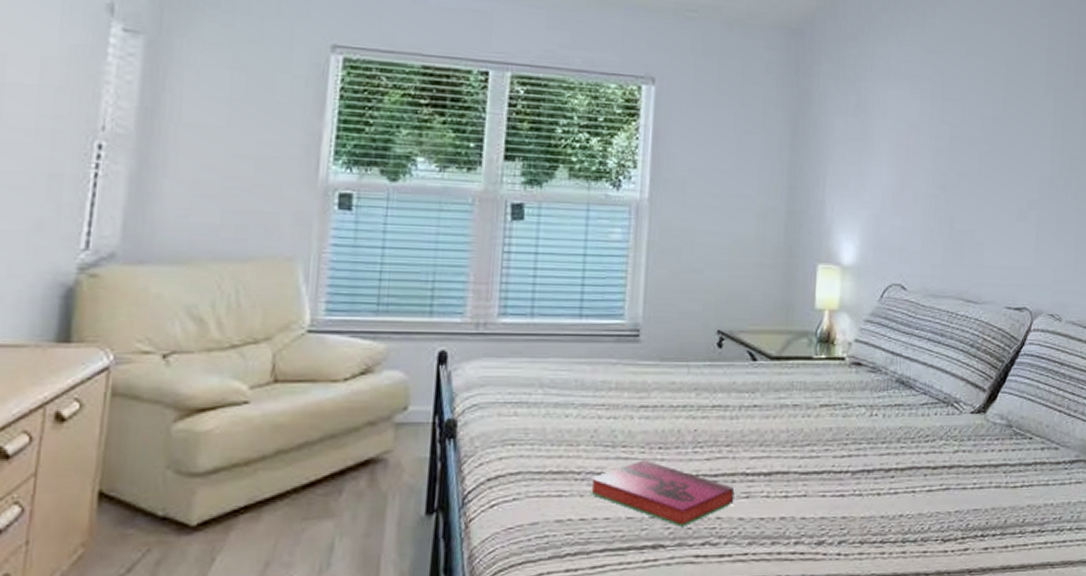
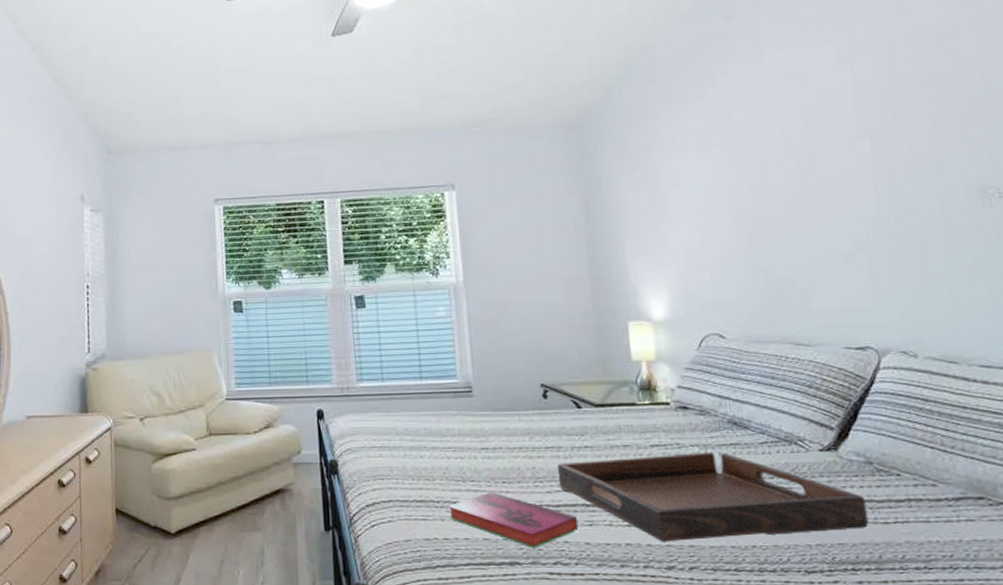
serving tray: none [720,413,1002,514] -> present [557,452,868,542]

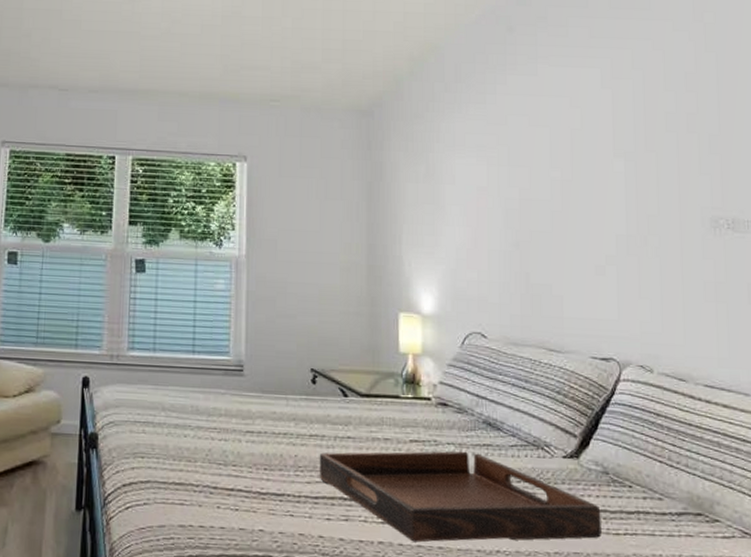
hardback book: present [448,492,579,548] -> none [206,479,334,541]

